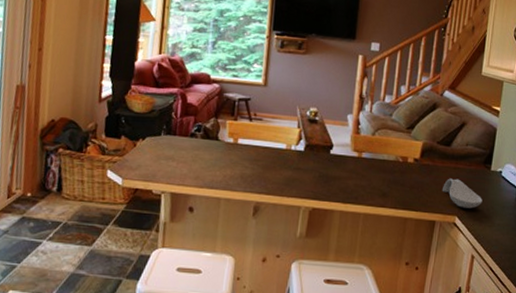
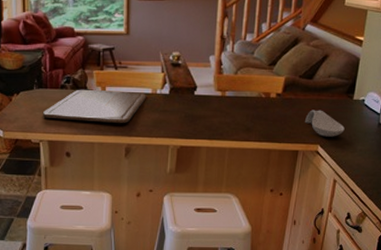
chopping board: none [167,139,281,179] -> present [42,89,147,123]

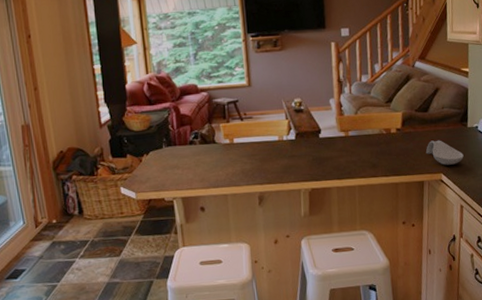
chopping board: present [42,89,147,123] -> none [173,140,274,175]

